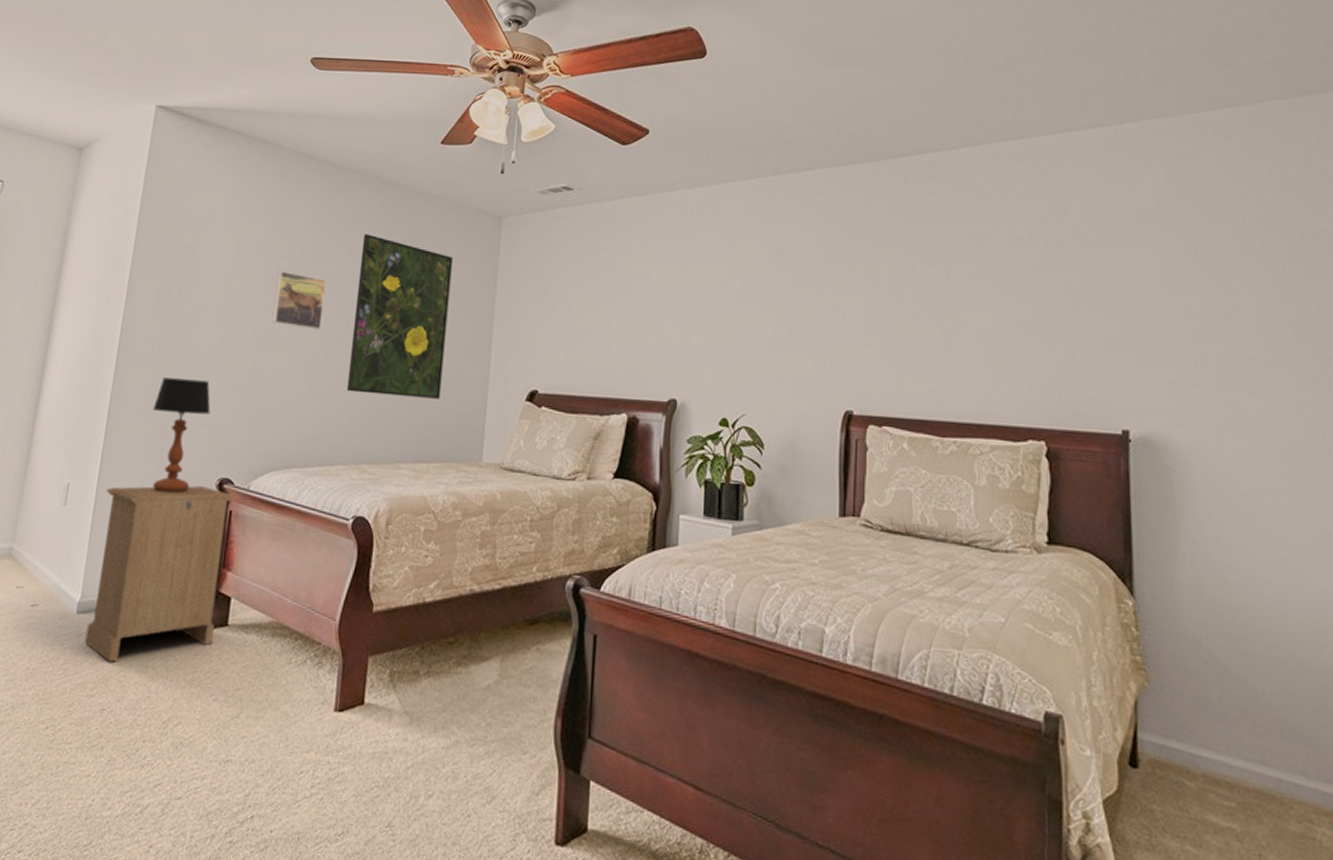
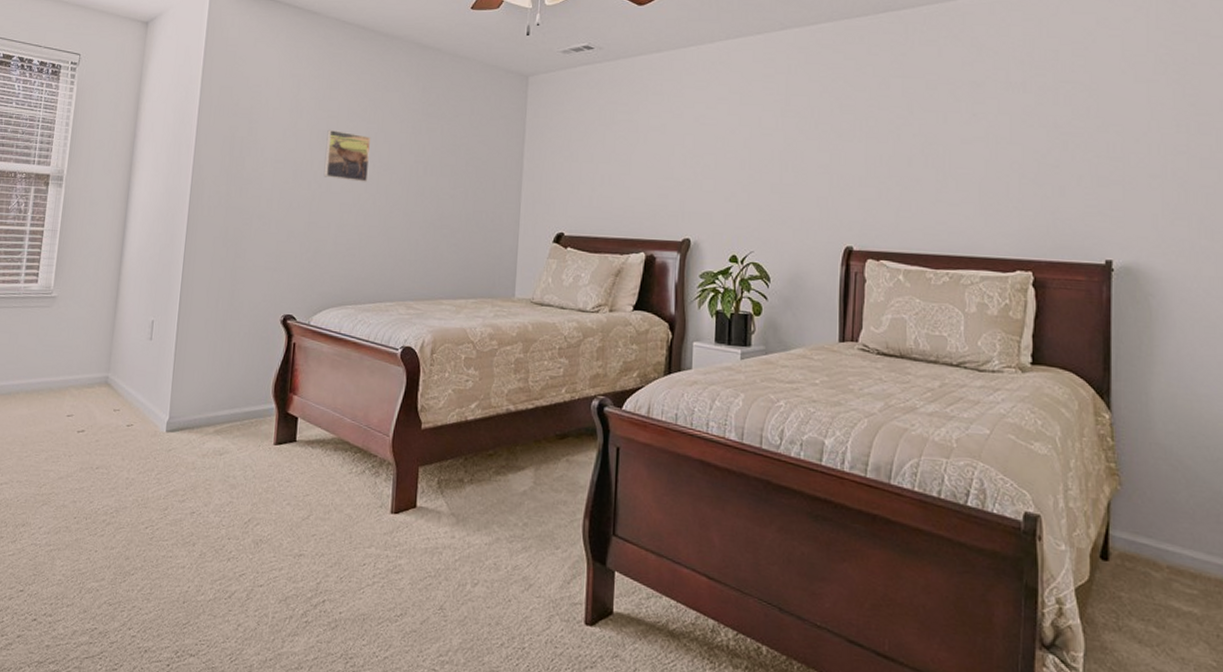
cabinet: present [85,485,233,662] -> none [174,321,296,473]
table lamp: present [153,377,211,493] -> none [222,227,273,328]
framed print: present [346,233,453,399] -> none [392,94,485,242]

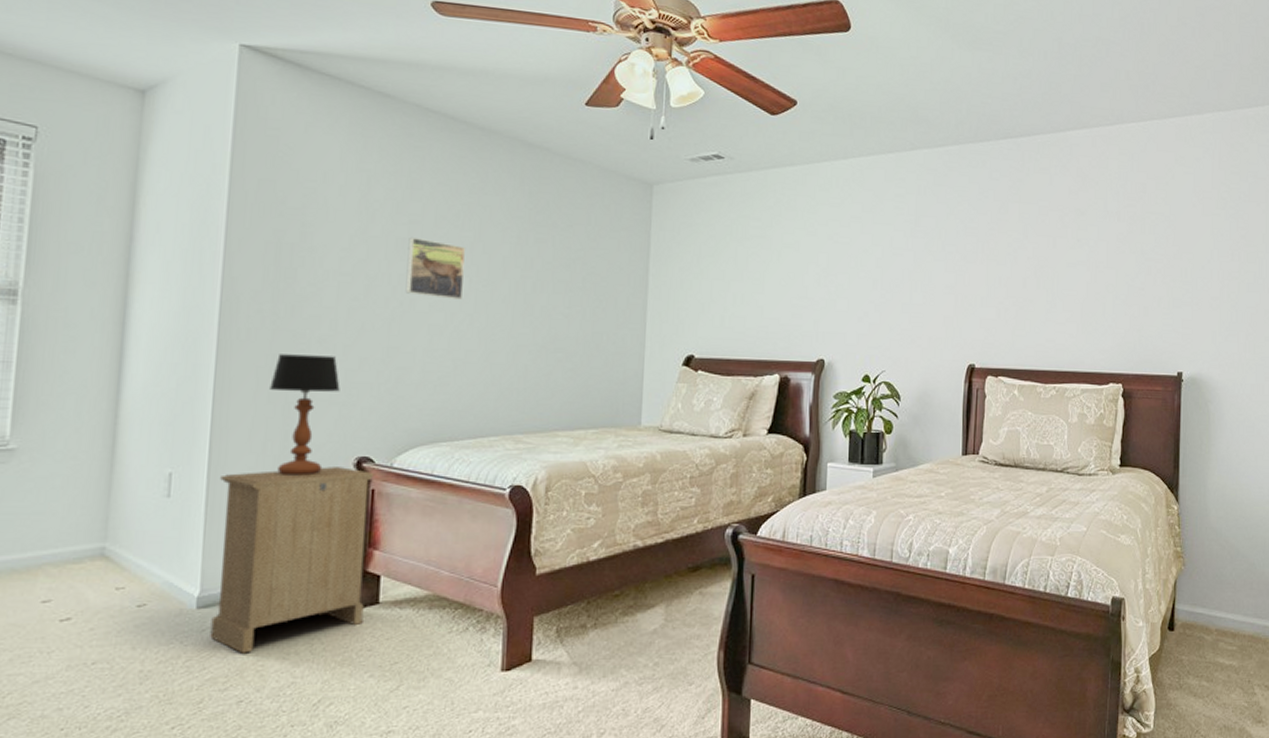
cabinet: none [174,321,296,473] -> present [210,467,375,654]
table lamp: none [222,227,273,328] -> present [270,354,340,476]

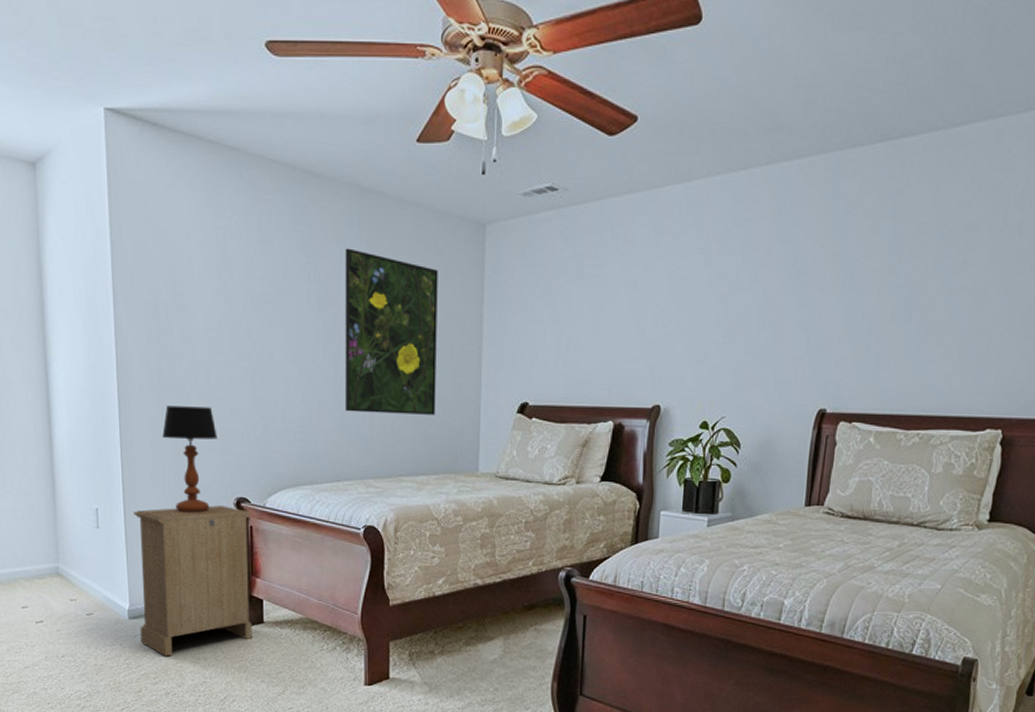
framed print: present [405,236,465,300] -> none [263,291,314,352]
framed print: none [495,198,603,367] -> present [345,248,438,415]

